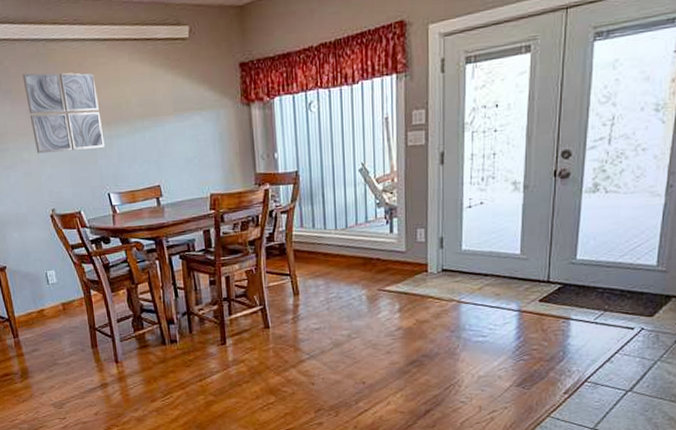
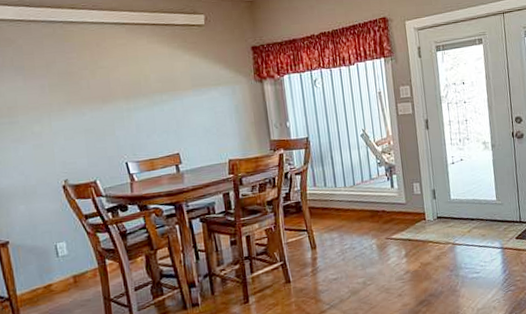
wall art: present [22,72,105,154] -> none [37,51,123,126]

